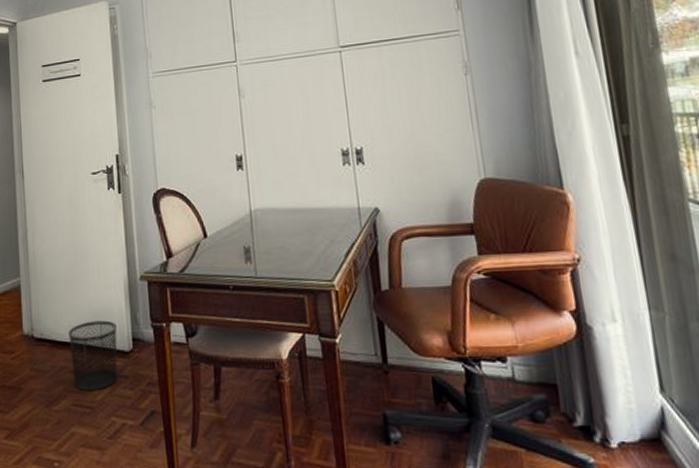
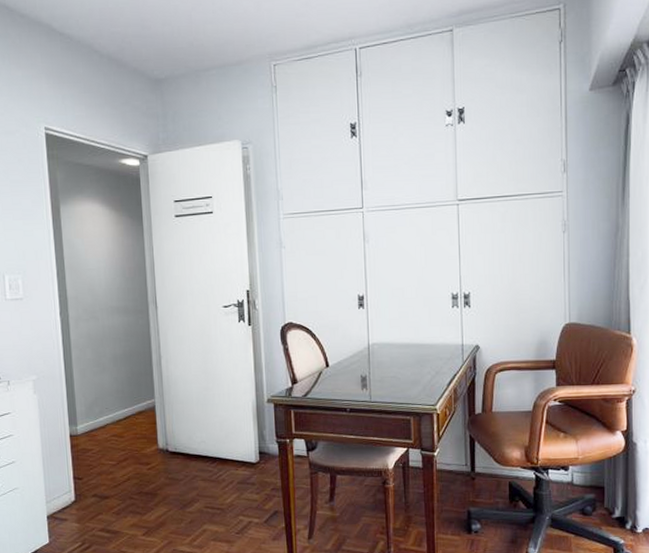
waste bin: present [69,320,118,392] -> none [201,437,245,496]

